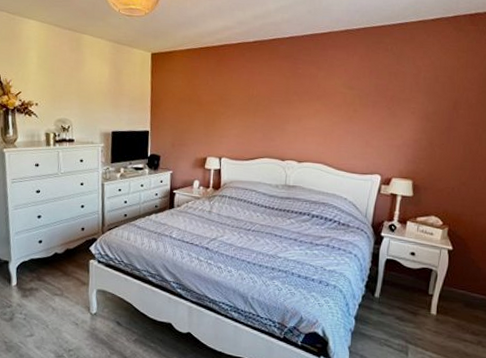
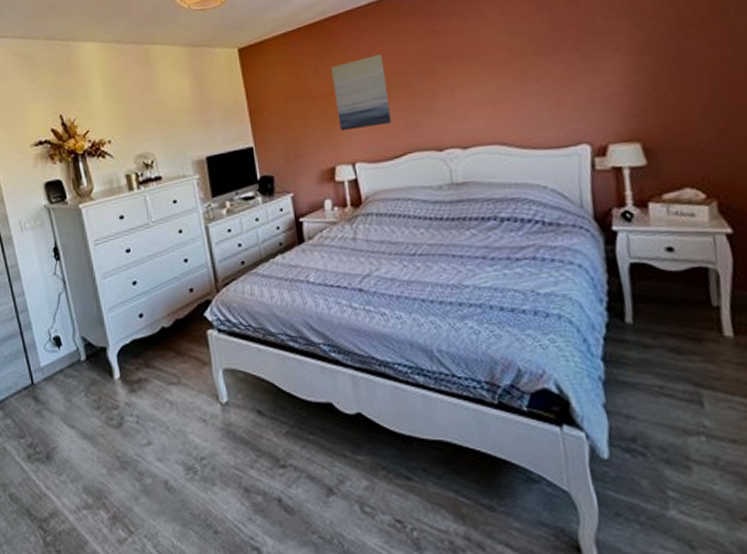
wall art: none [216,81,257,134] -> present [331,54,392,130]

